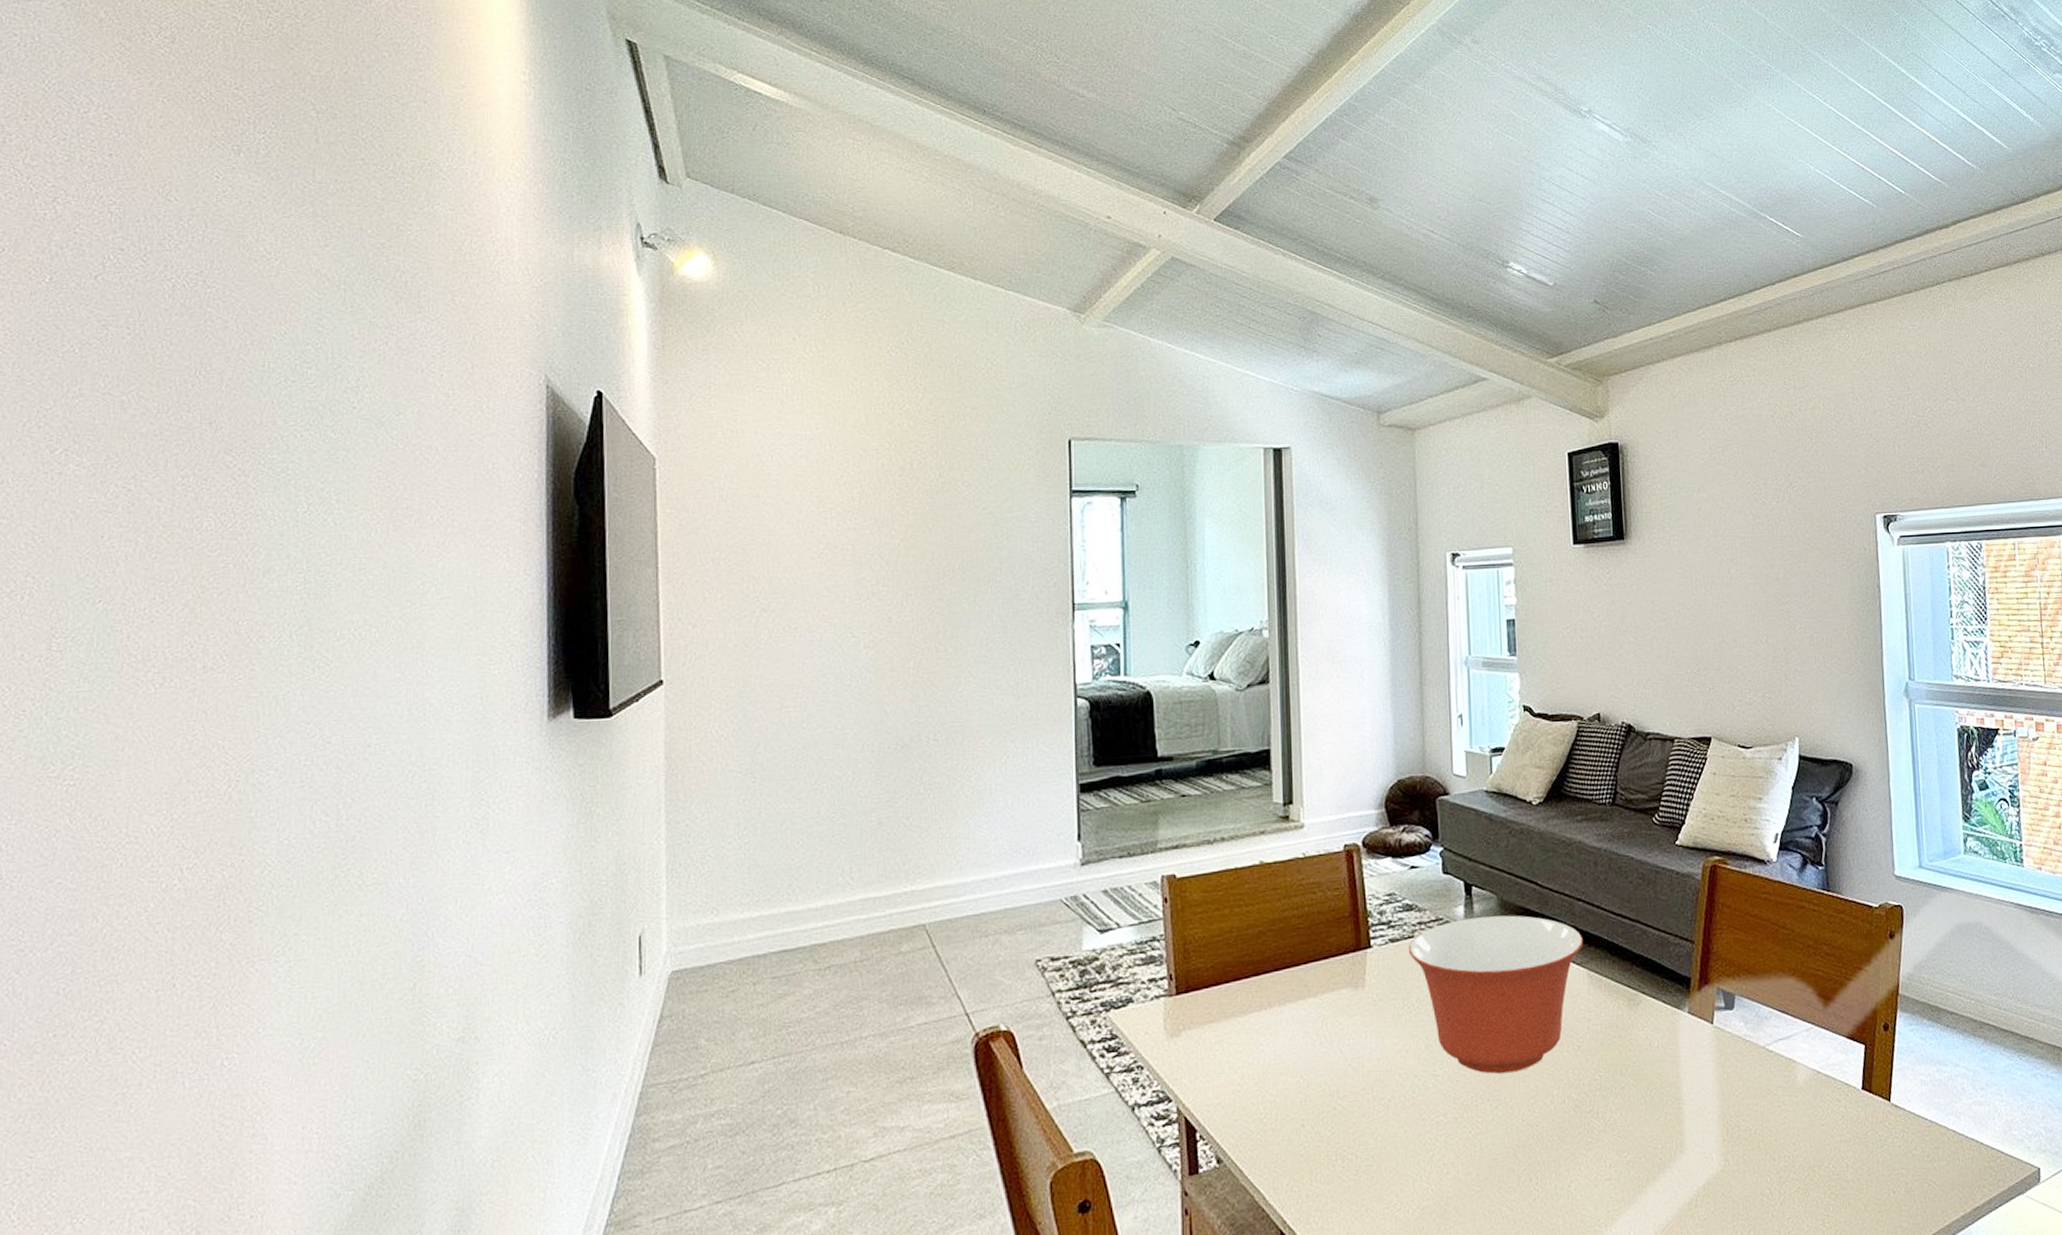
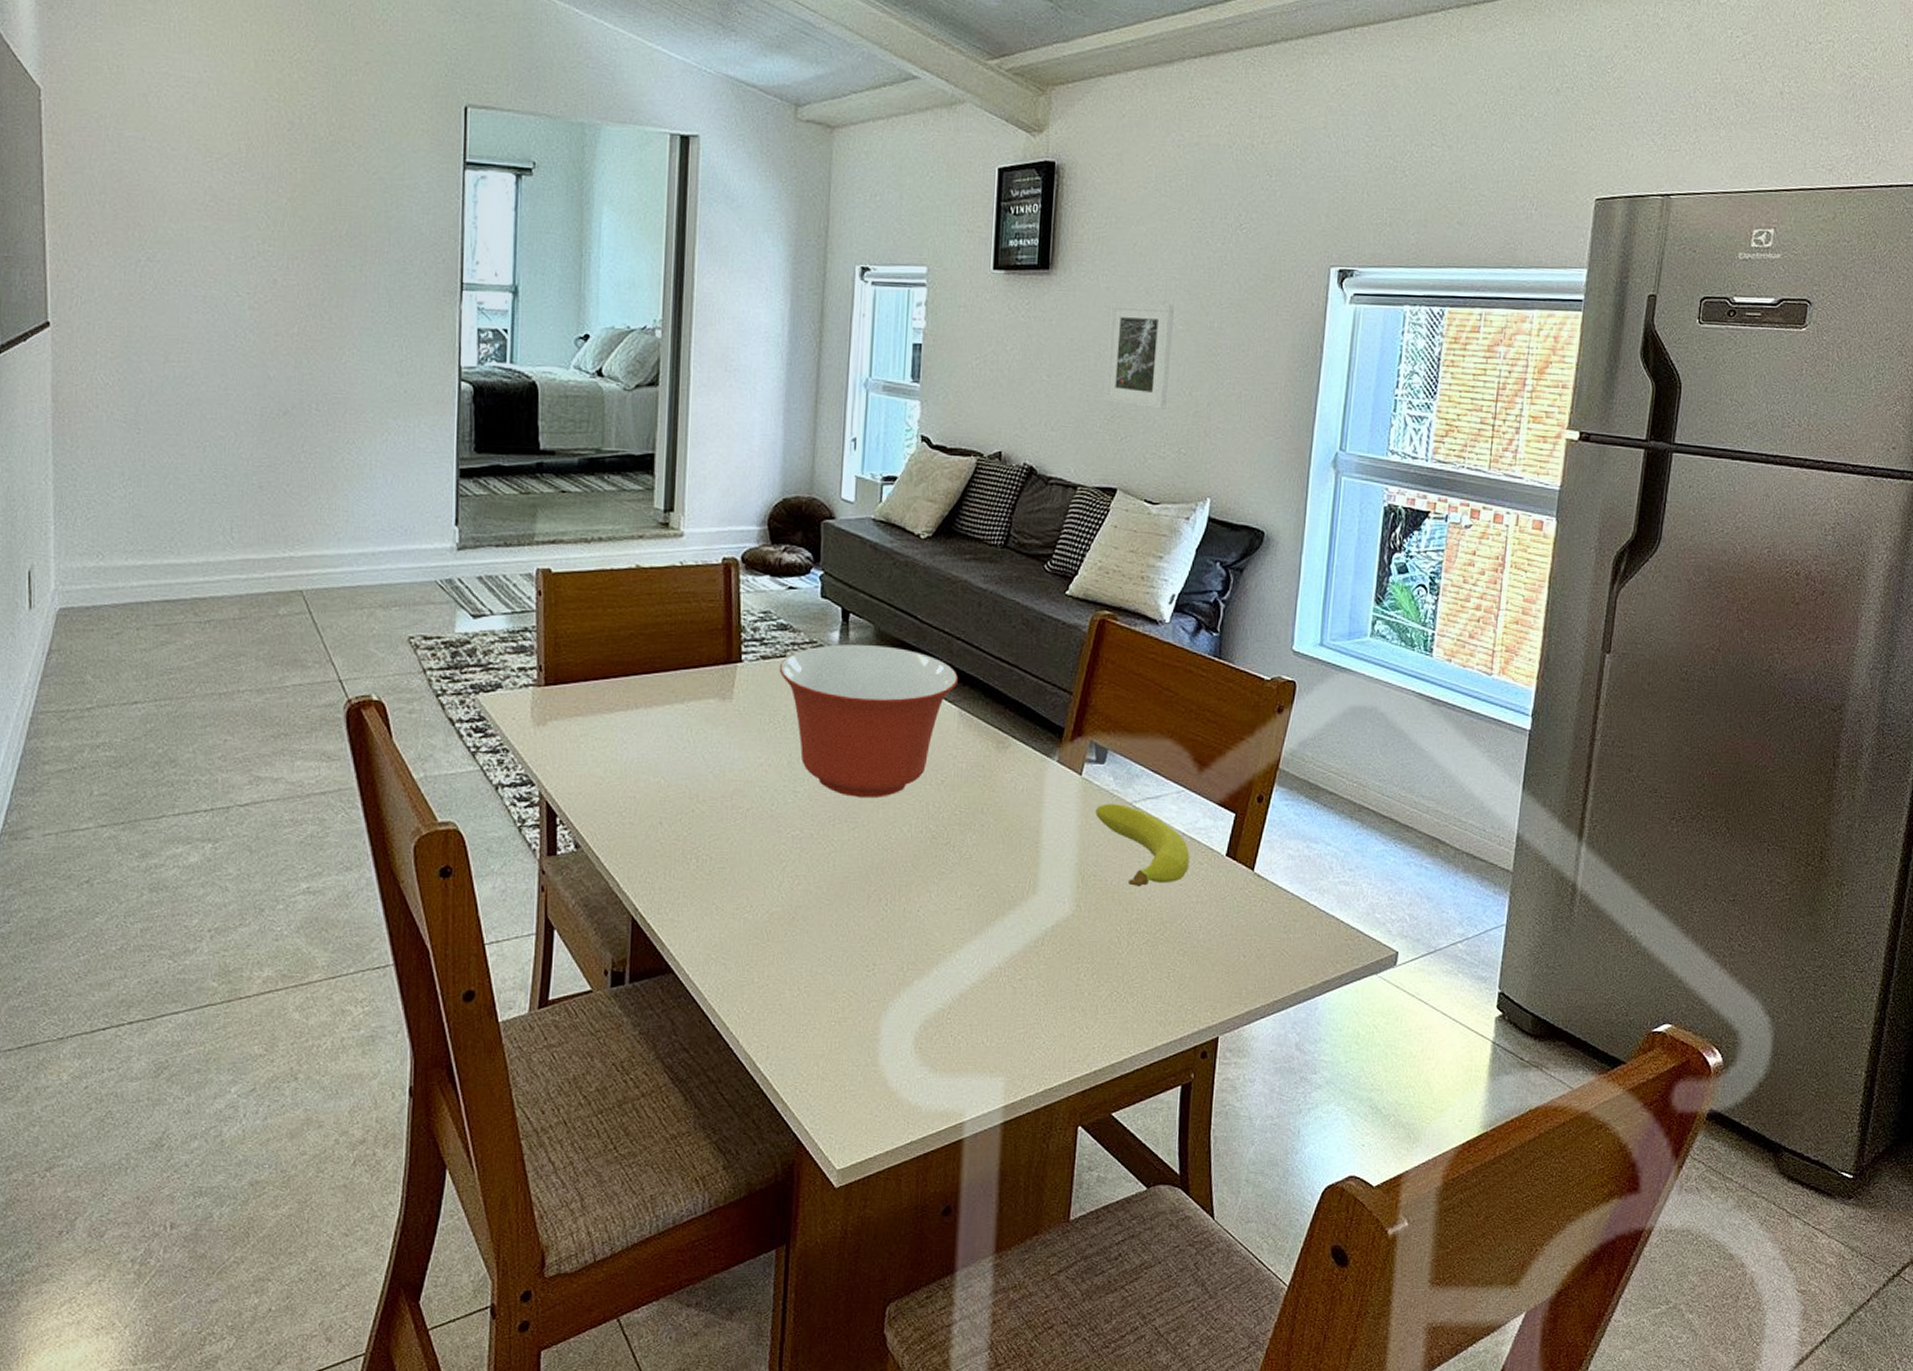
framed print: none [1683,560,1747,659] -> present [1102,301,1174,410]
fruit: none [1731,1048,1828,1133] -> present [1095,804,1190,887]

